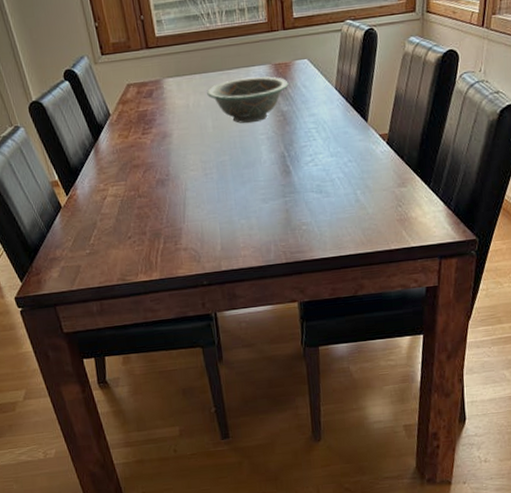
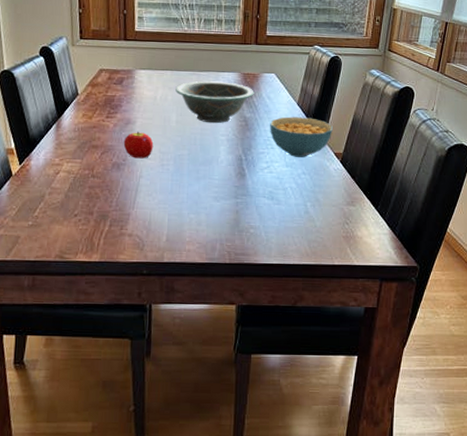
fruit: none [163,143,195,172] -> present [123,131,154,159]
cereal bowl: none [309,101,375,146] -> present [270,116,333,157]

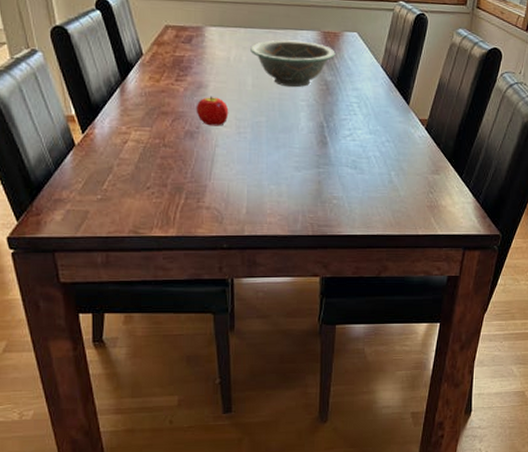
cereal bowl: present [270,116,333,157] -> none [352,80,418,124]

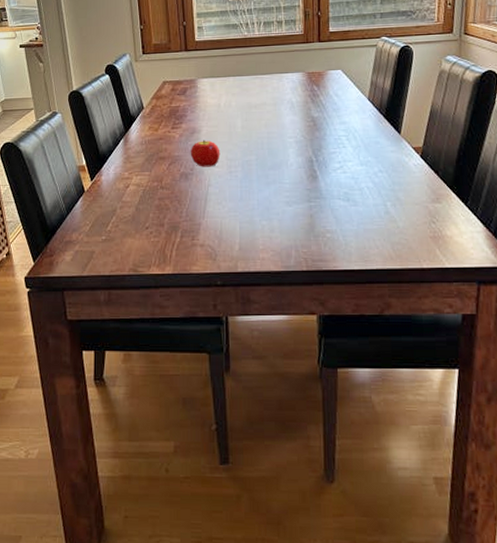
decorative bowl: present [250,40,336,88] -> none [239,83,321,126]

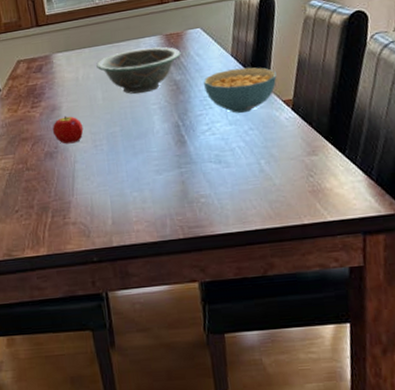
decorative bowl: none [239,83,321,126] -> present [96,46,181,94]
cereal bowl: none [340,112,409,155] -> present [204,67,277,113]

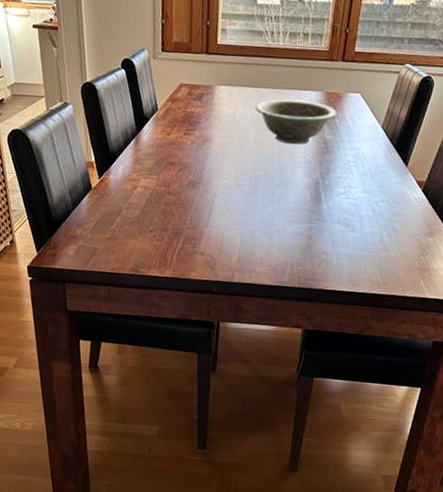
fruit: present [52,116,84,144] -> none [200,149,230,178]
cereal bowl: present [204,67,277,113] -> none [350,140,418,184]

